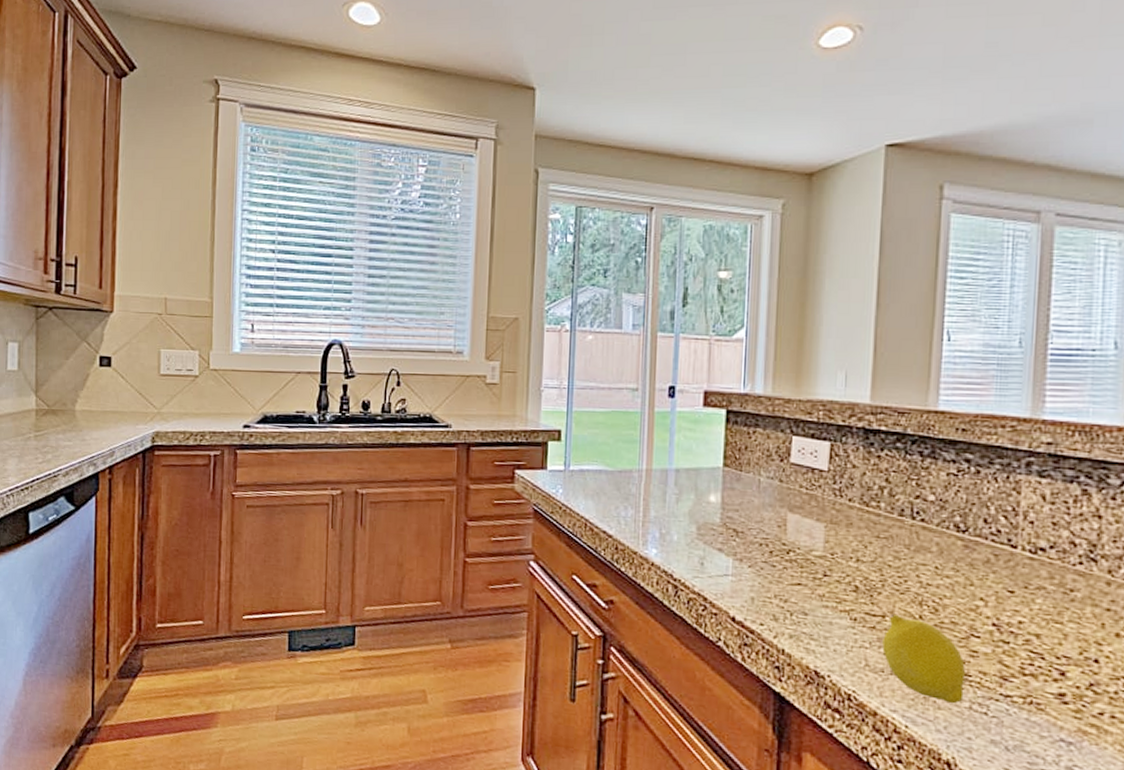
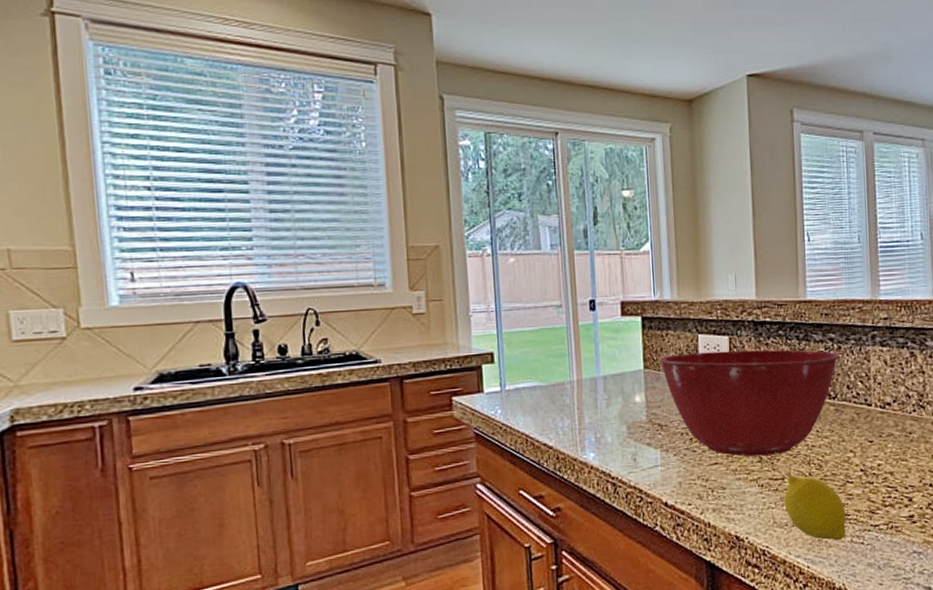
mixing bowl: none [741,455,977,587] -> present [658,349,839,457]

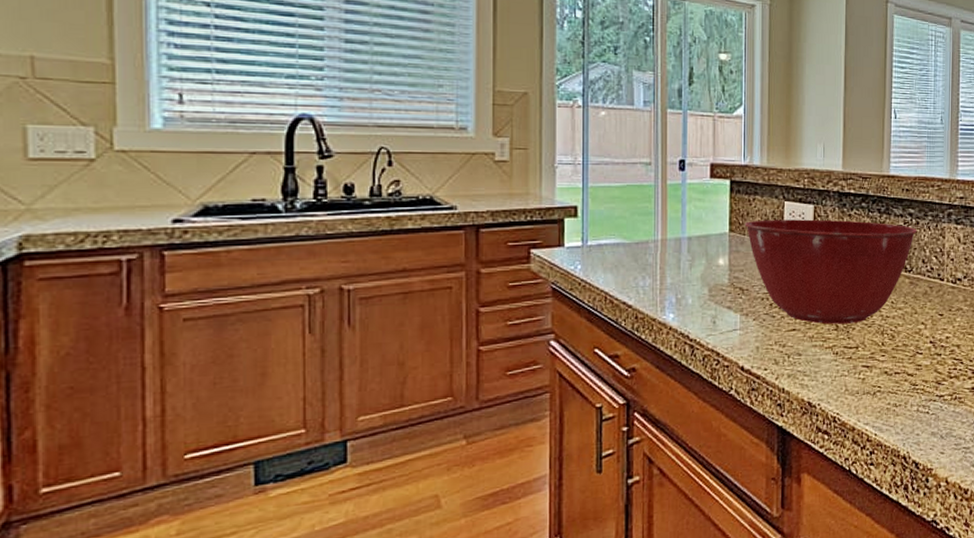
fruit: present [784,476,846,541] -> none [857,345,914,410]

